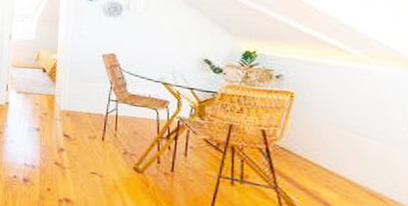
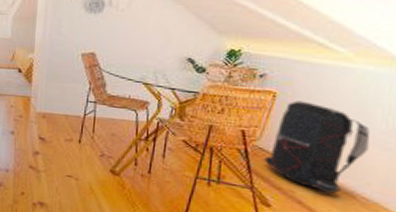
backpack: none [285,101,393,196] -> present [262,100,370,194]

